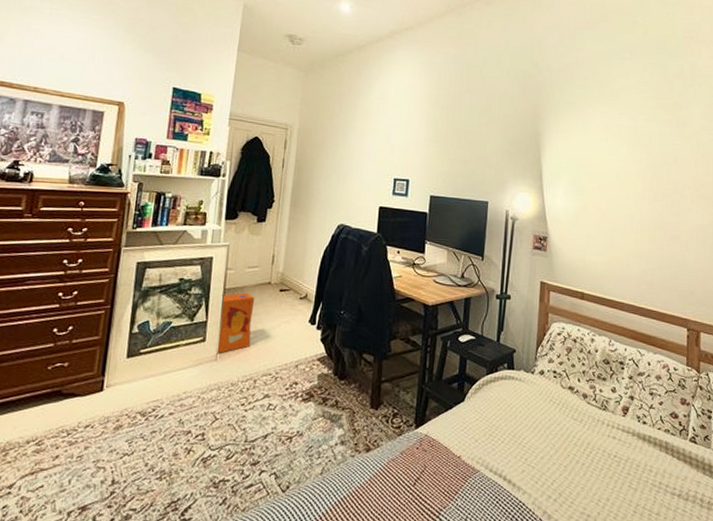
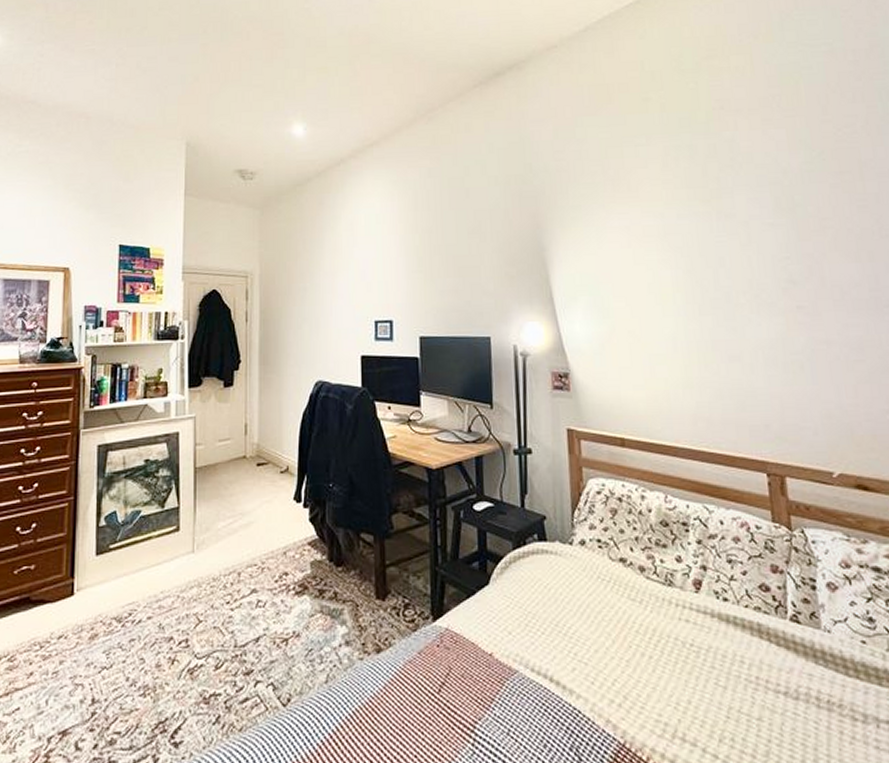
carton: present [215,292,255,353] -> none [192,470,230,543]

